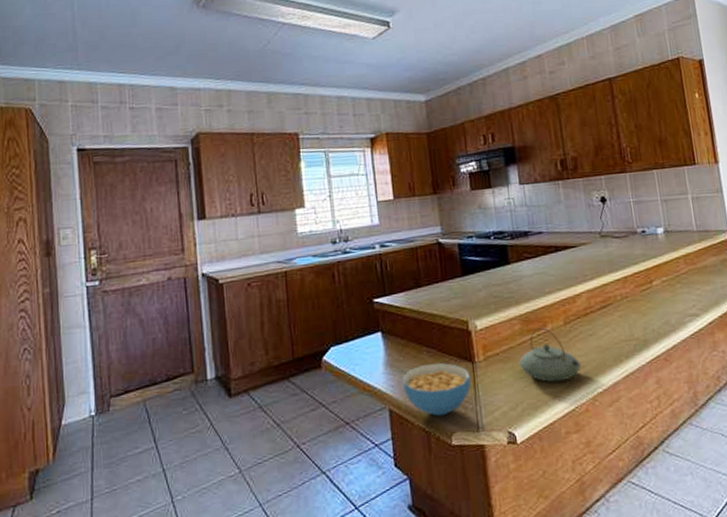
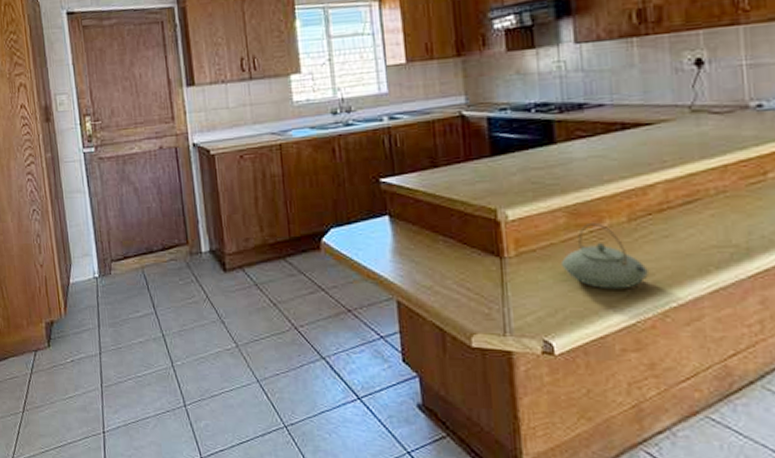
cereal bowl: present [401,362,471,417] -> none [412,254,498,314]

